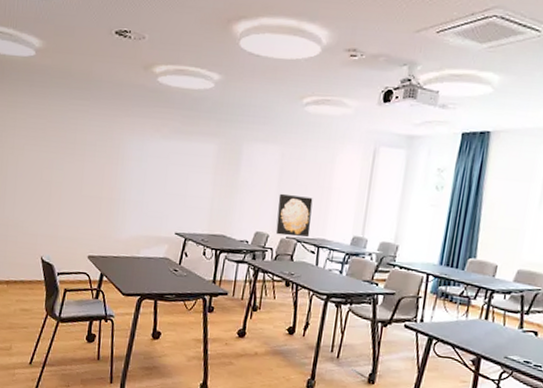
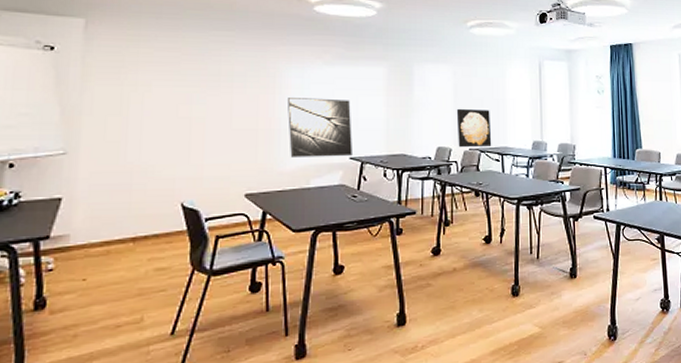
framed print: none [126,169,181,232] -> present [288,98,352,157]

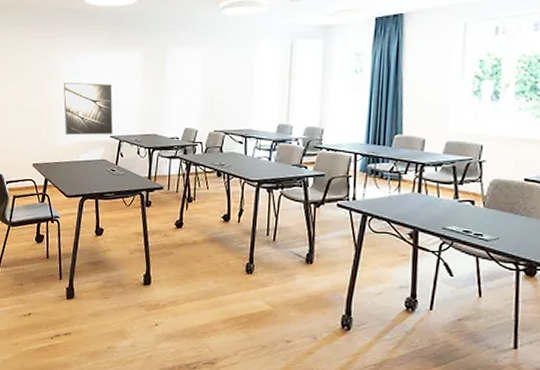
wall art: present [456,108,492,148] -> none [204,91,237,130]

